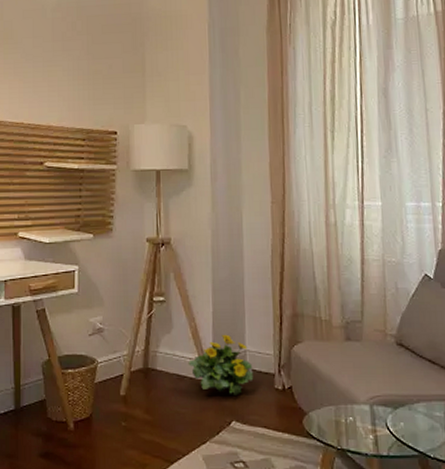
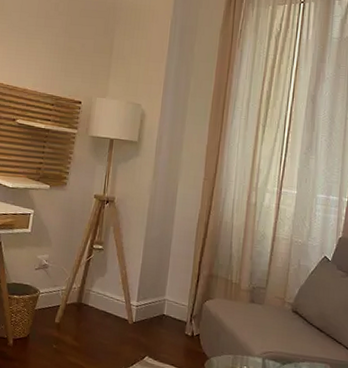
flowering plant: present [188,334,254,395] -> none [115,283,170,336]

